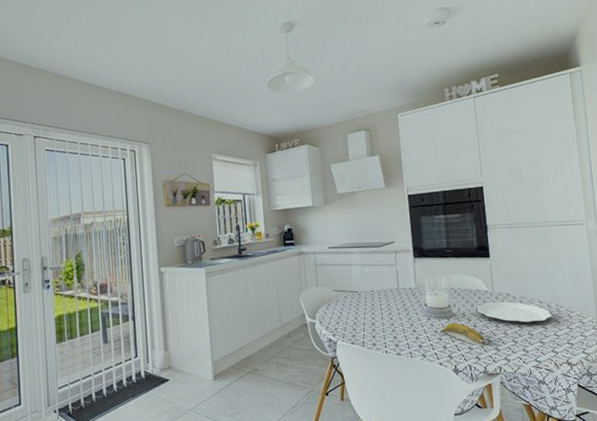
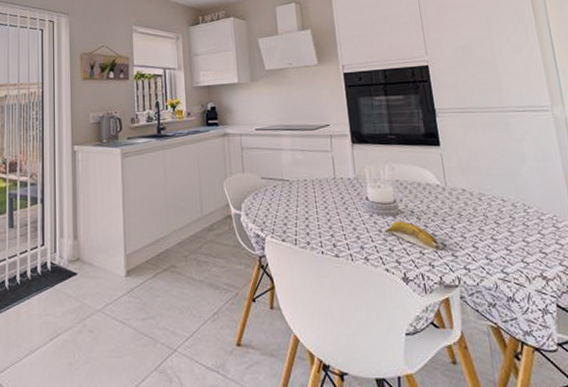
plate: present [477,301,553,325] -> none [427,198,519,227]

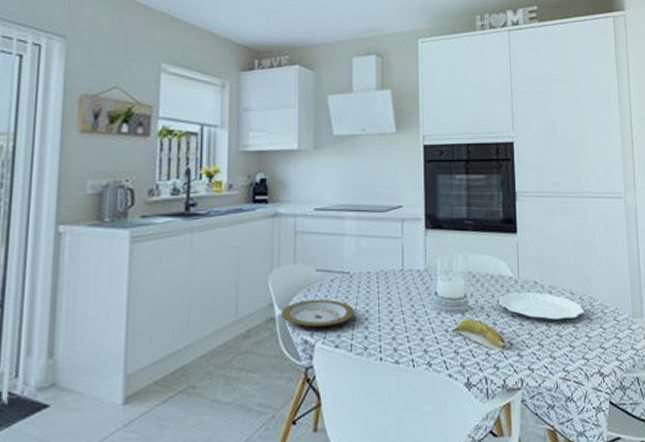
plate: none [235,201,297,225] -> present [280,299,355,328]
plate: none [427,198,519,227] -> present [498,291,585,323]

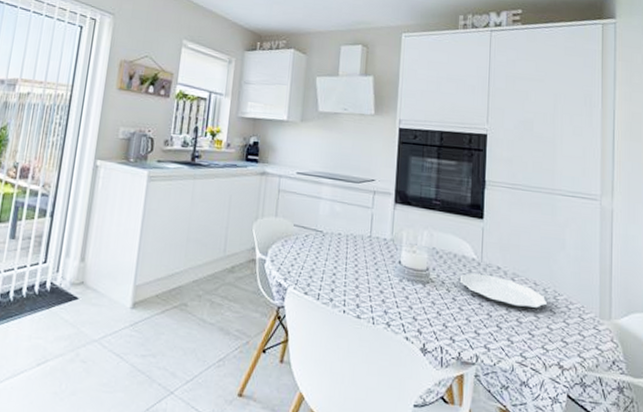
plate: present [280,299,355,328] -> none [260,248,325,276]
banana: present [451,319,510,351] -> none [411,290,468,326]

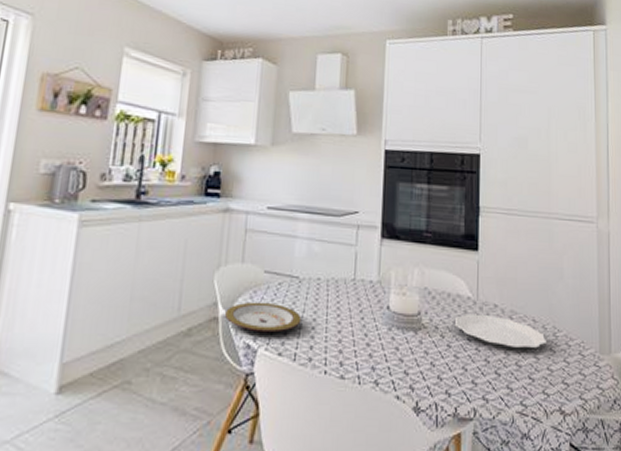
plate: none [260,248,325,276] -> present [224,302,302,333]

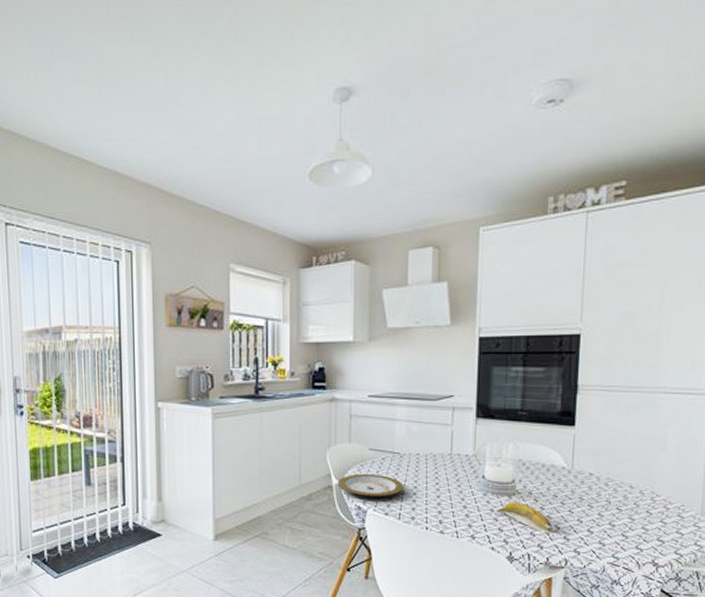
banana: none [402,338,464,376] -> present [497,502,557,533]
plate: present [454,313,547,351] -> none [548,481,644,513]

